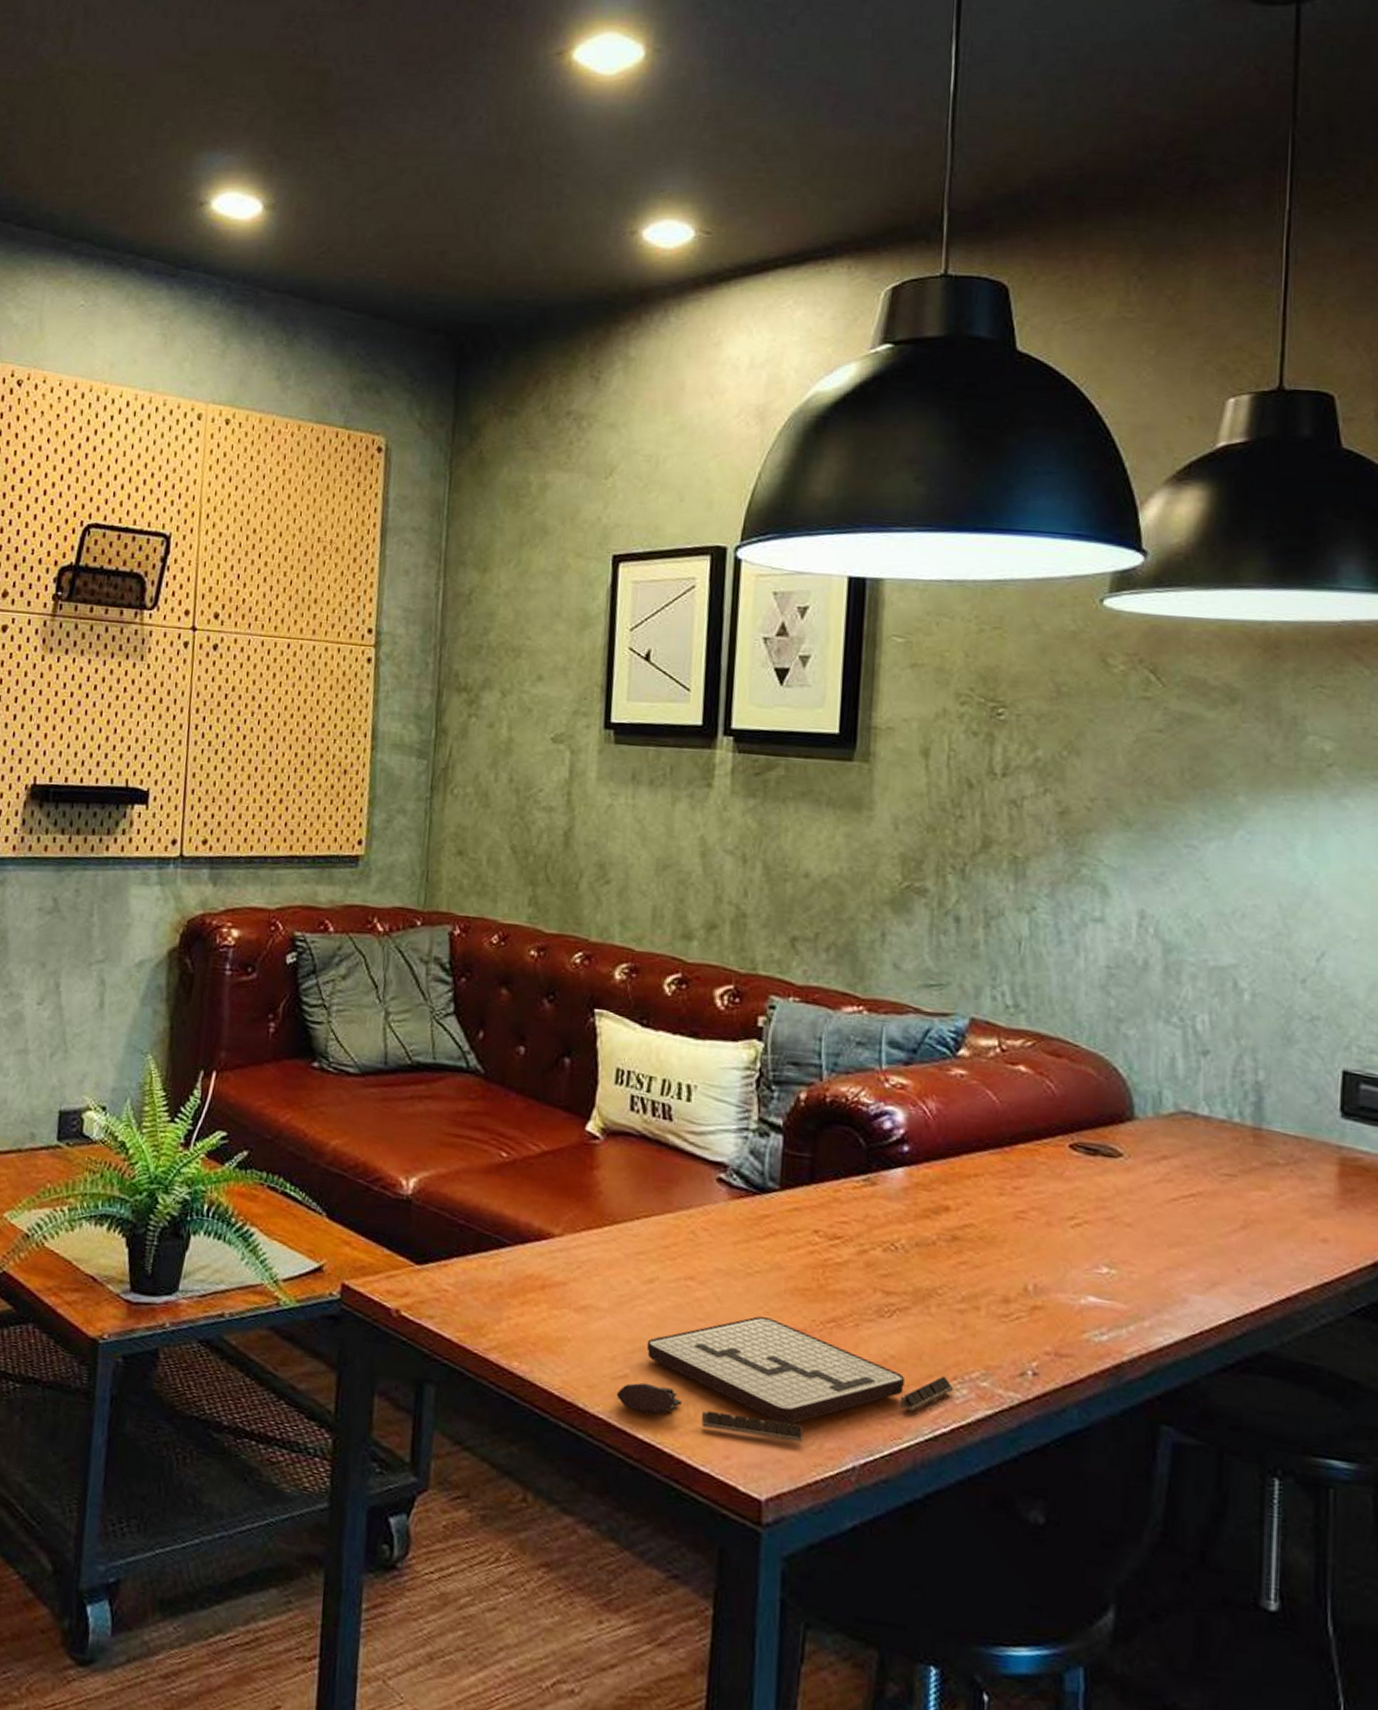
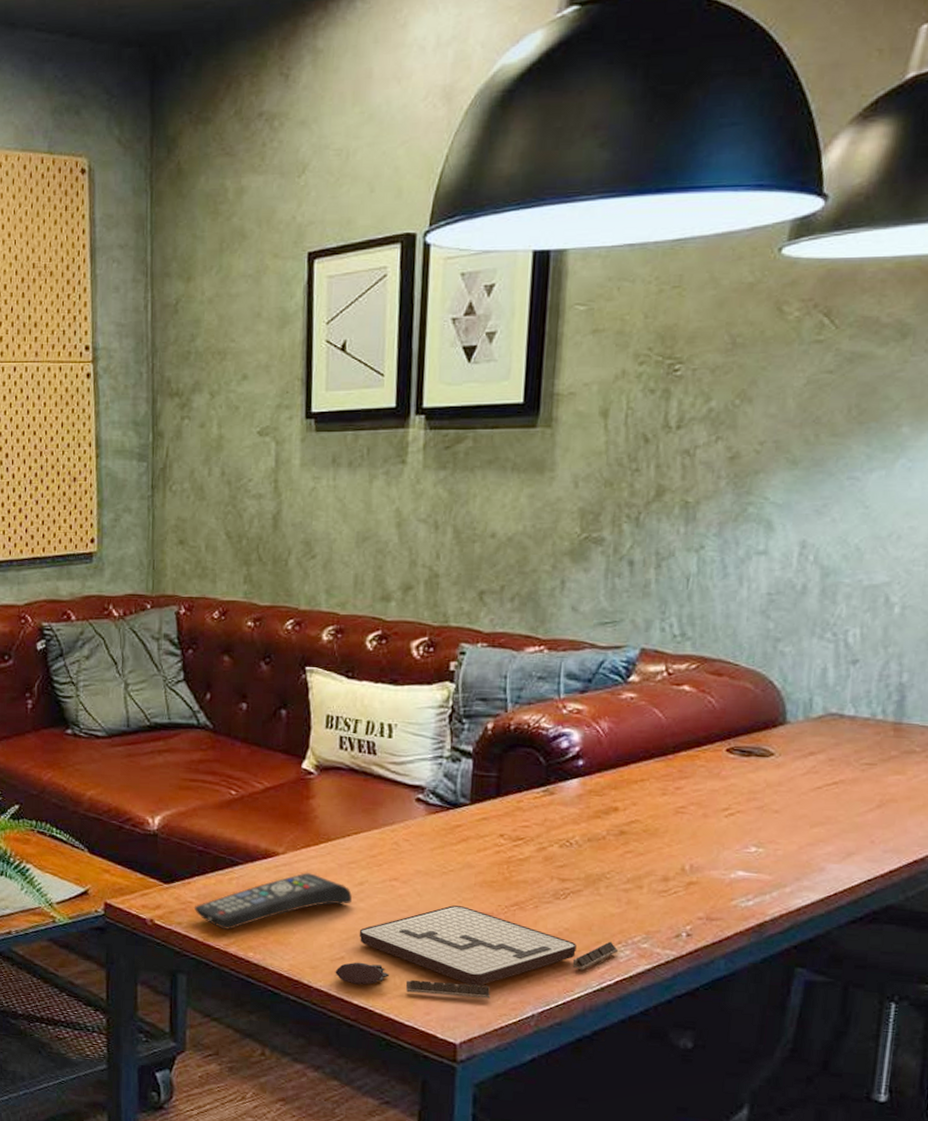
remote control: none [449,1262,640,1330] -> present [193,873,353,930]

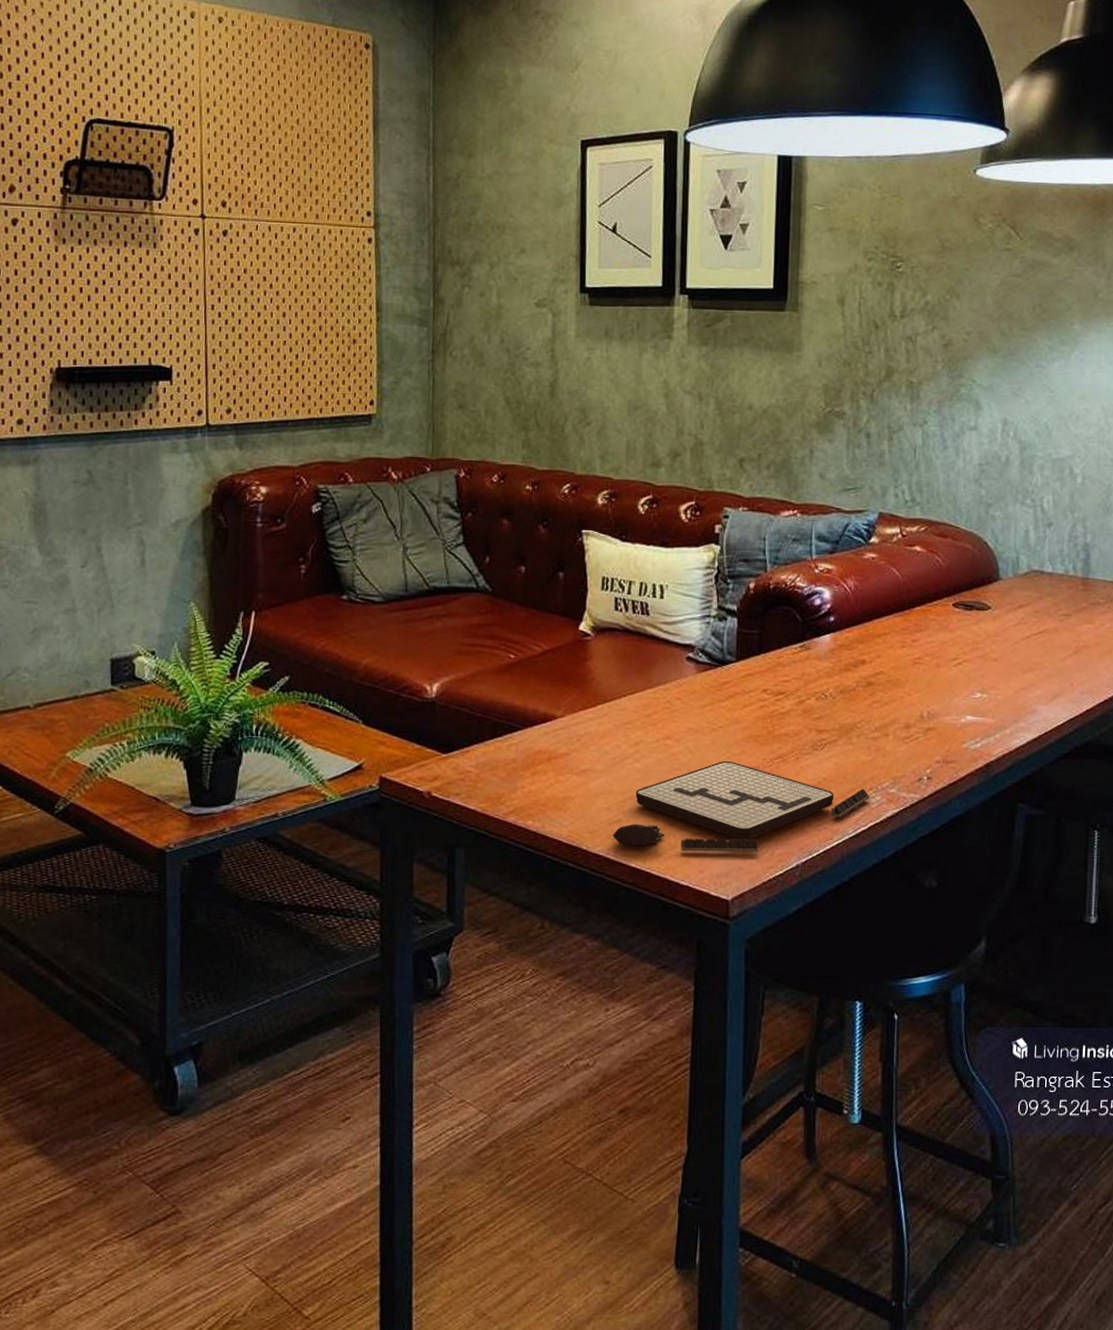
remote control: present [193,873,353,930] -> none [472,735,629,798]

